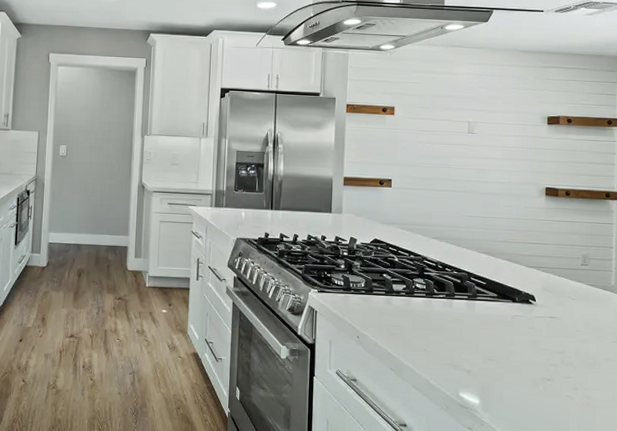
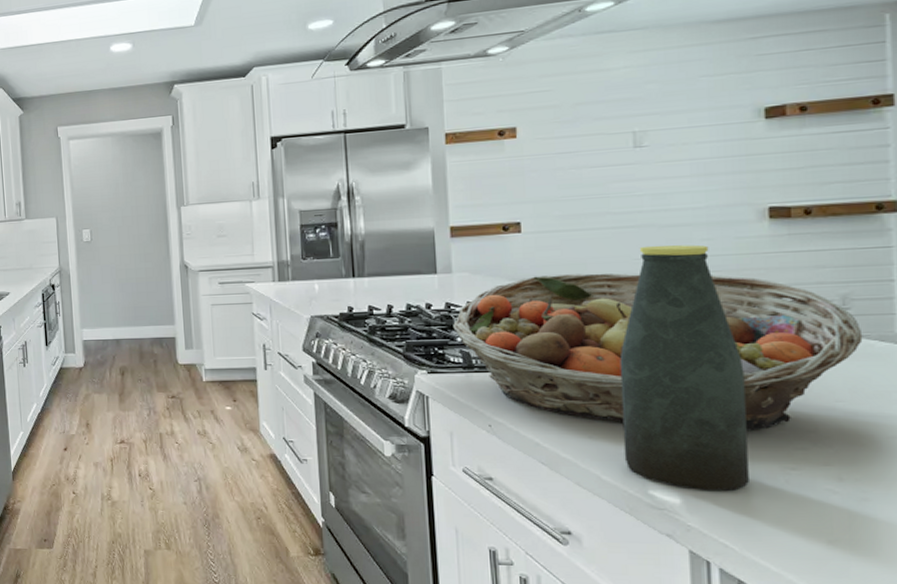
fruit basket: none [339,222,594,350] -> present [453,273,863,430]
bottle: none [446,207,524,395] -> present [619,244,749,491]

